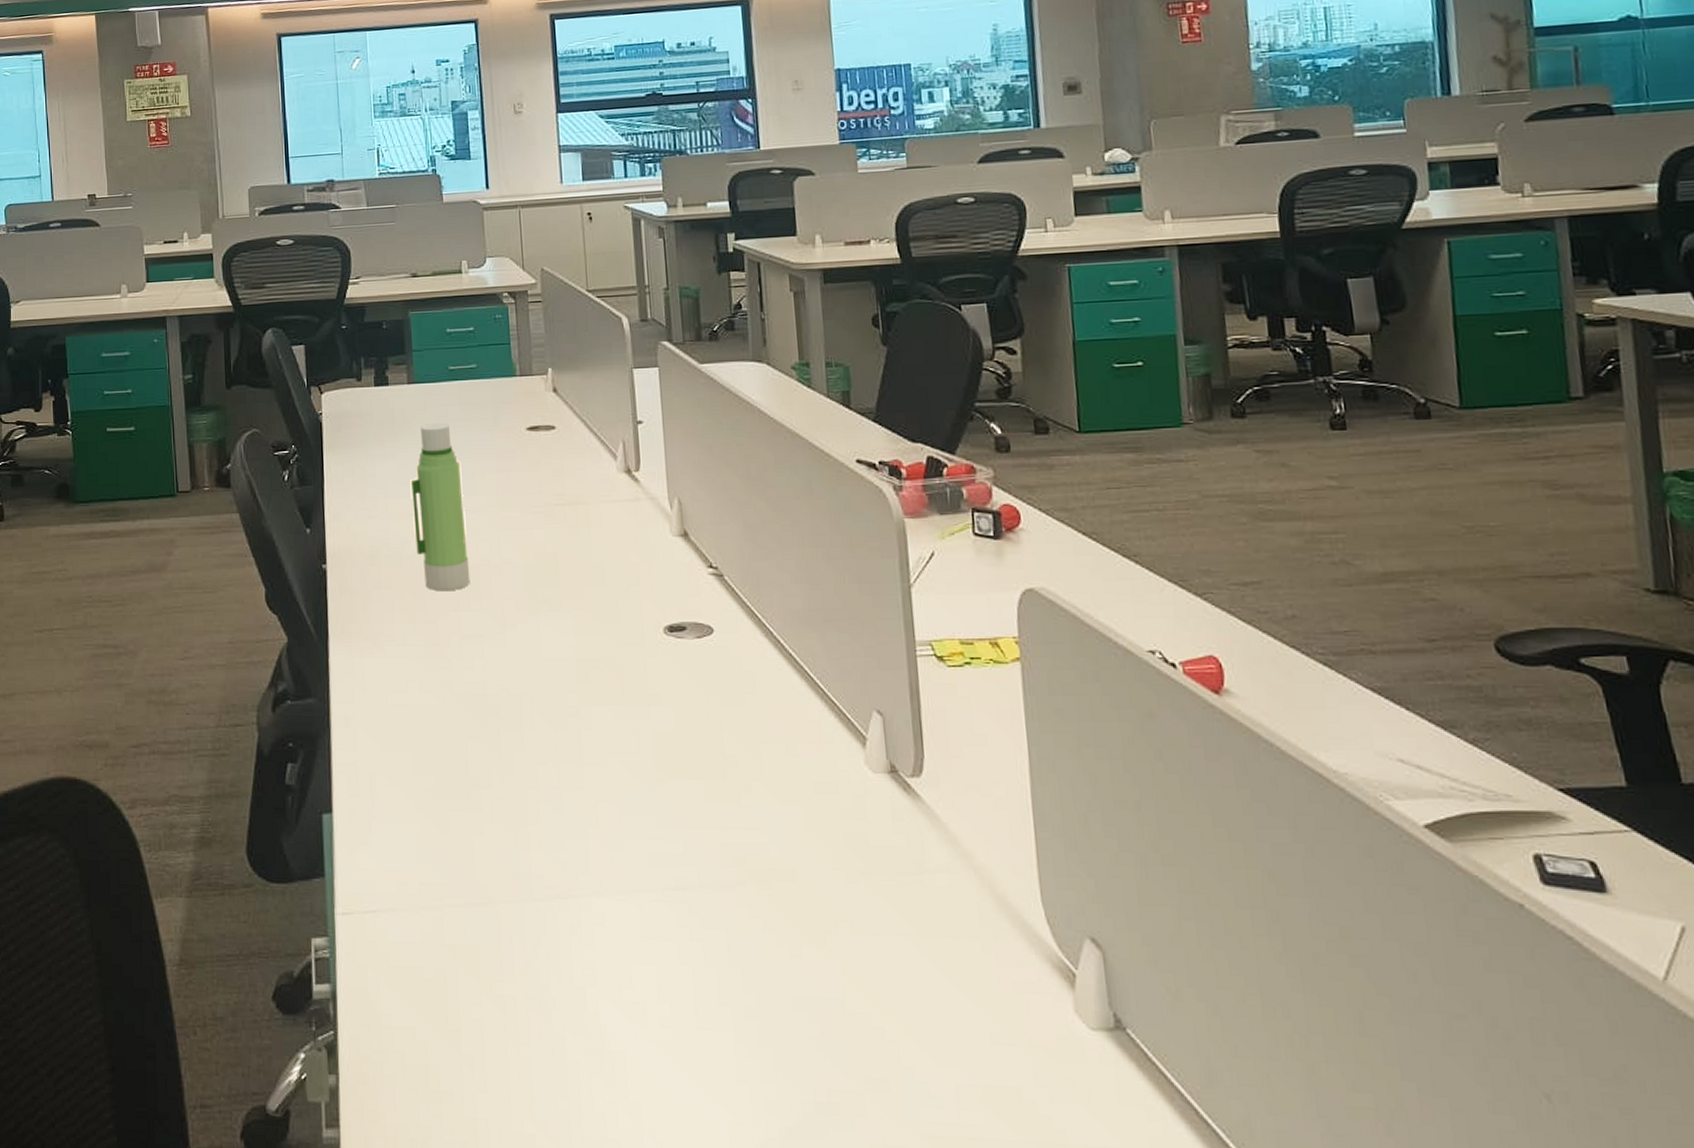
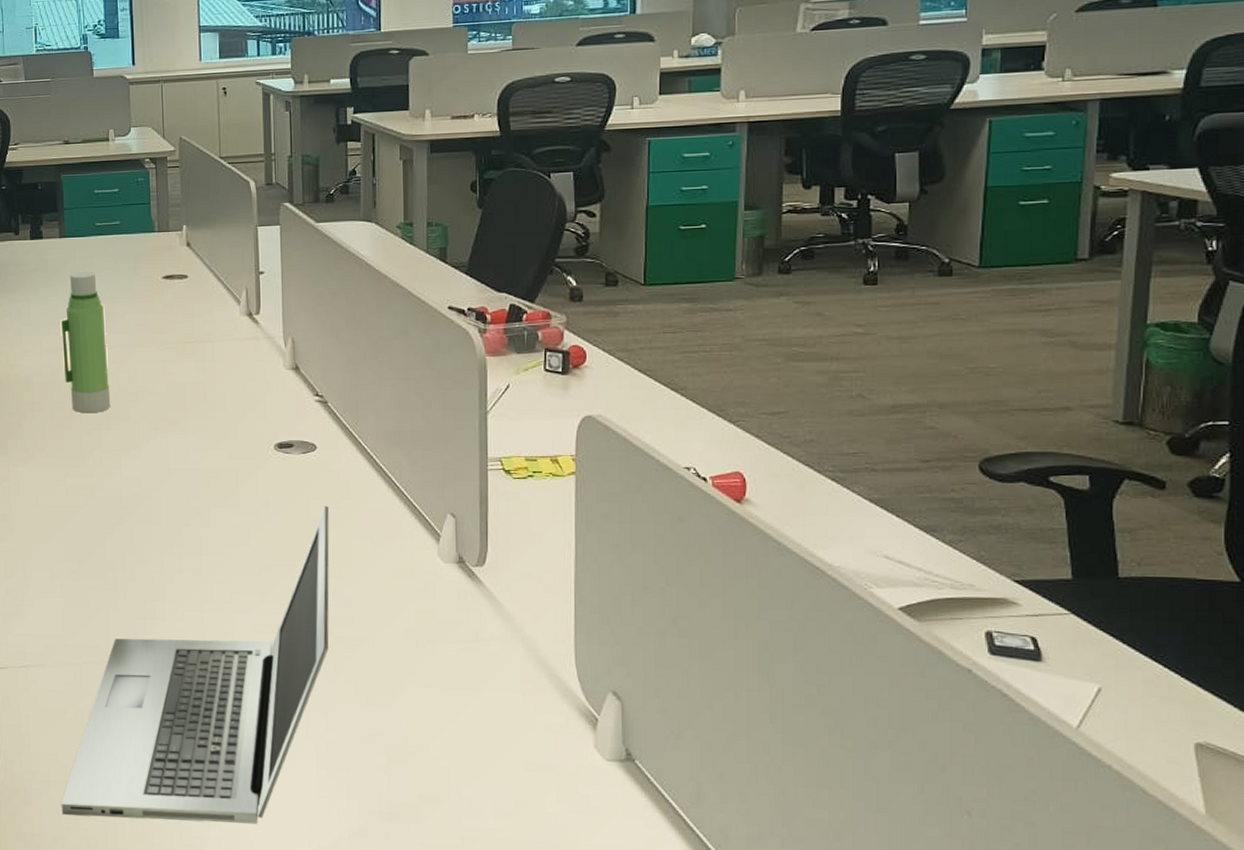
laptop: none [420,702,741,1121] -> present [61,505,330,824]

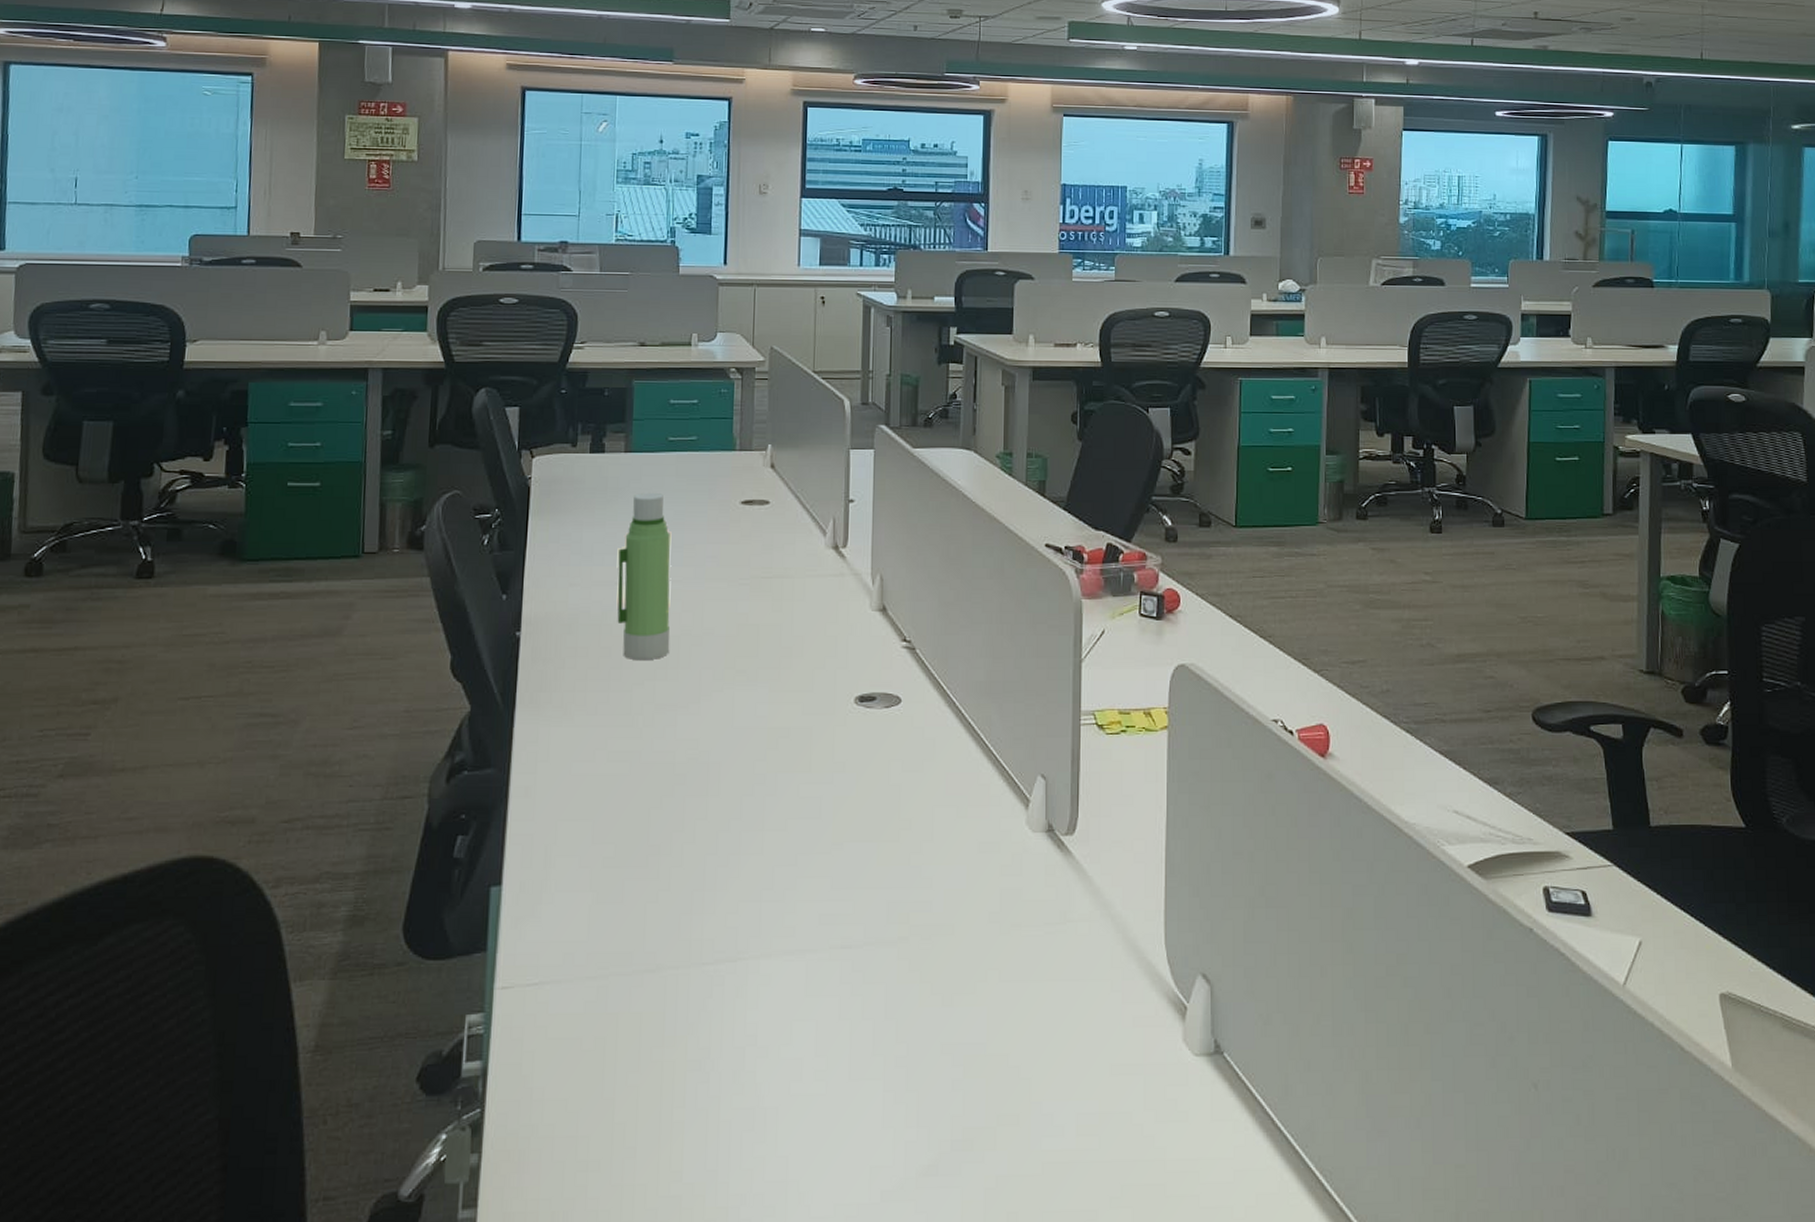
laptop: present [61,505,330,824] -> none [566,768,911,1181]

